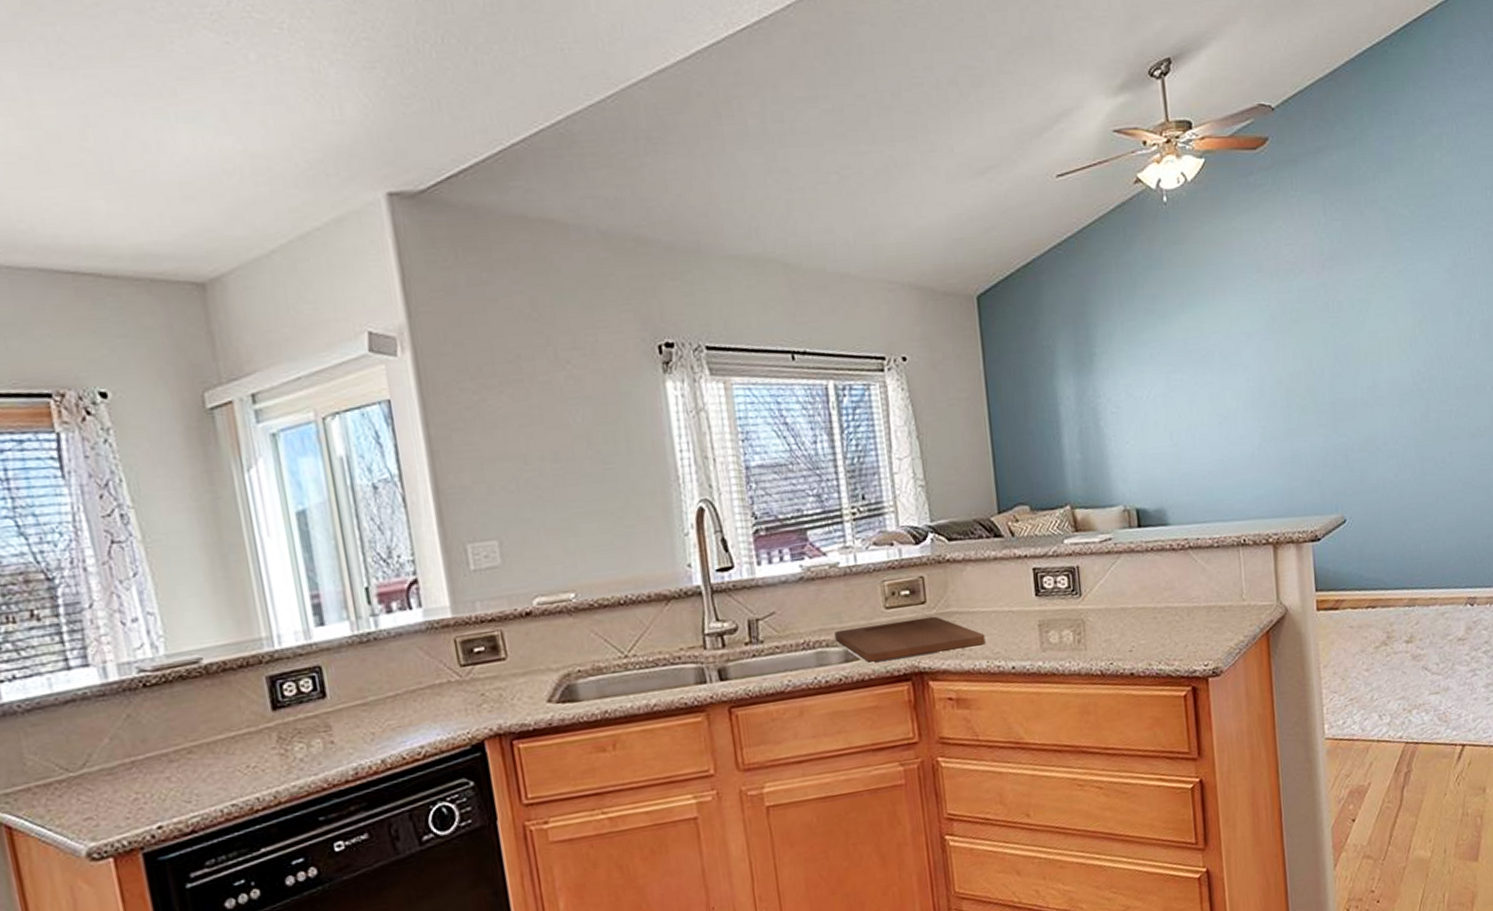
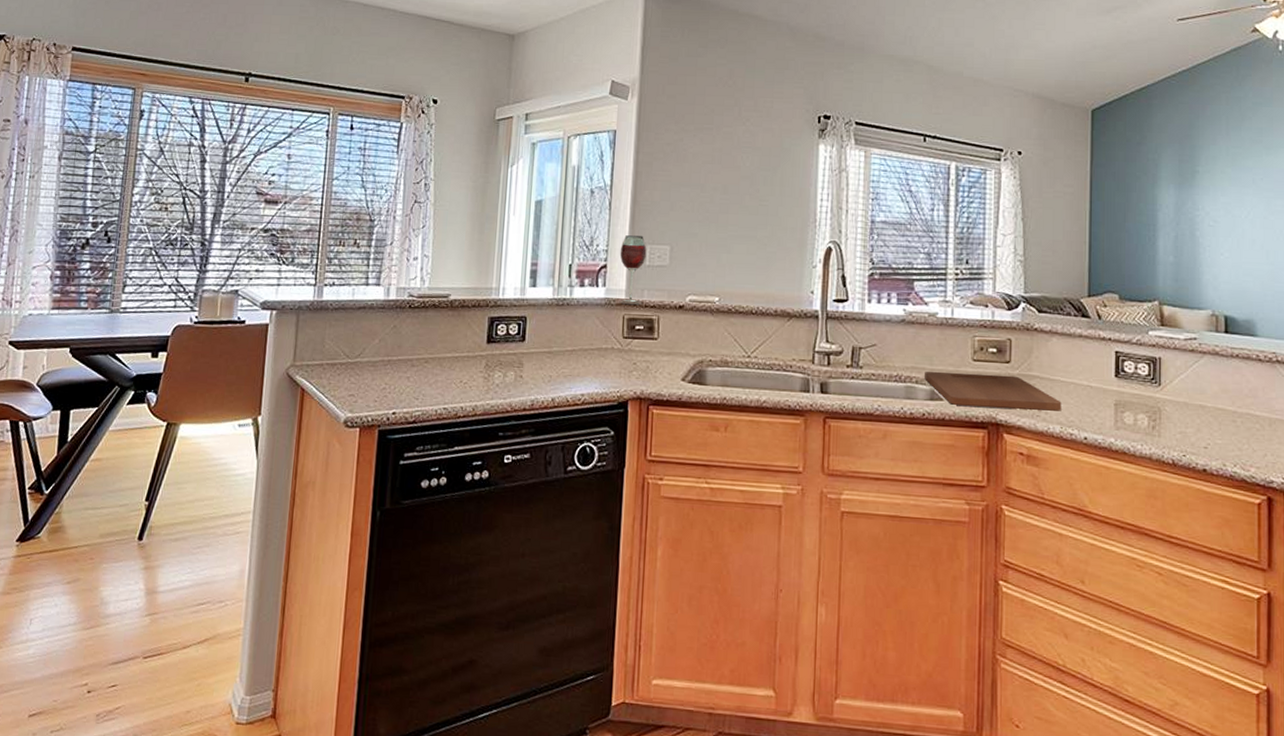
wineglass: none [430,534,475,625] -> present [619,235,647,304]

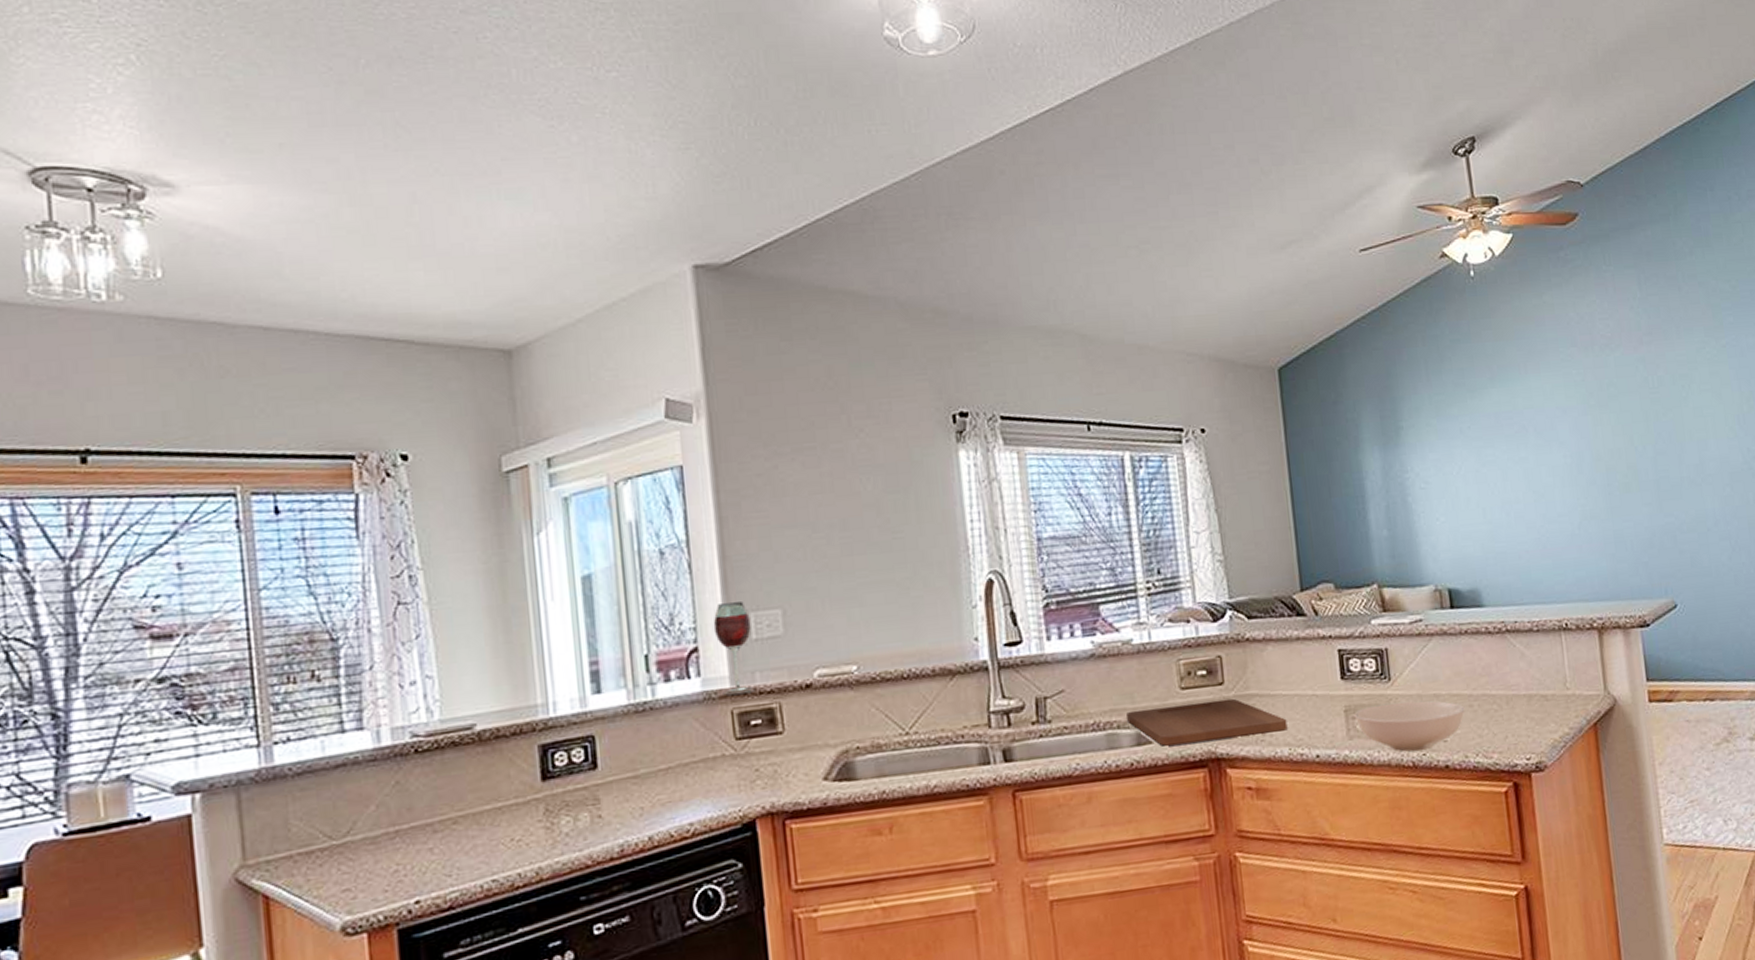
bowl: none [1123,404,1228,453] -> present [1354,700,1465,752]

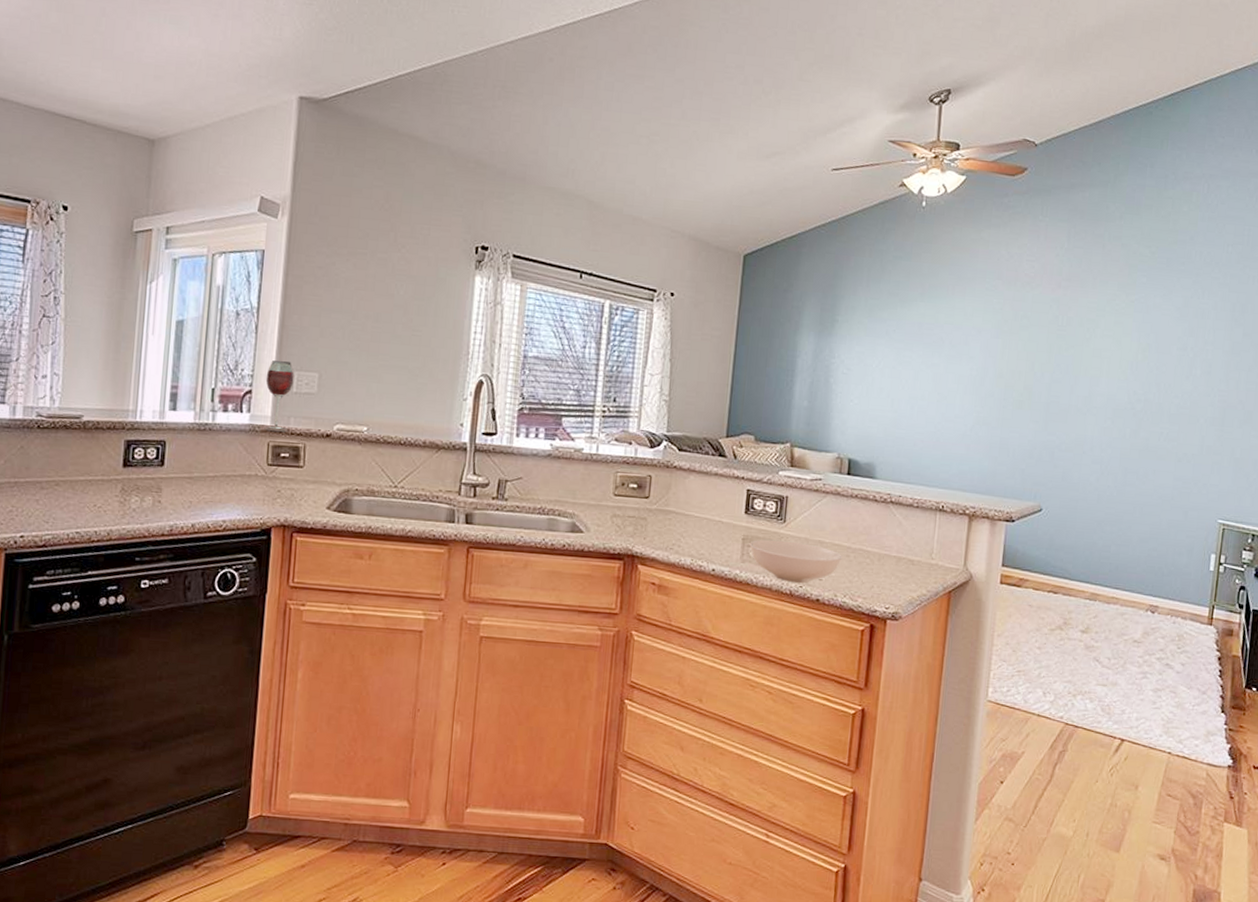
cutting board: present [1127,698,1288,746] -> none [567,505,694,545]

